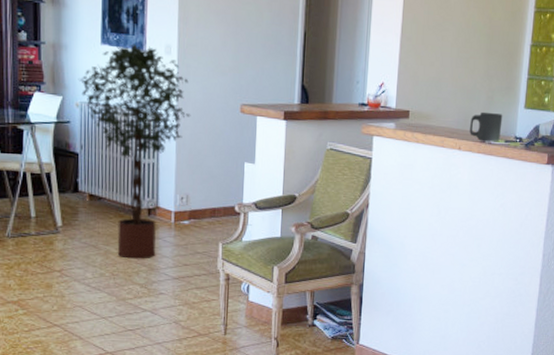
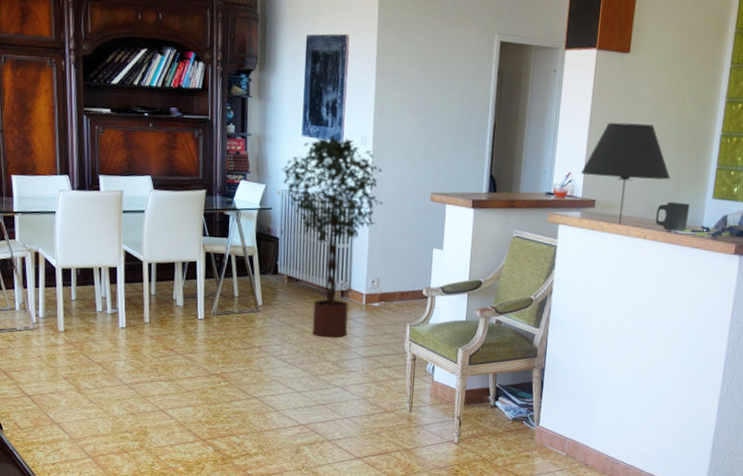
table lamp: none [393,31,484,135] -> present [580,122,671,224]

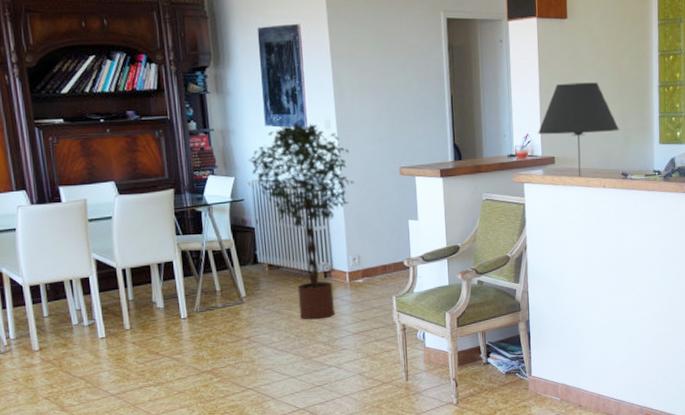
mug: present [655,201,690,232] -> none [611,150,641,178]

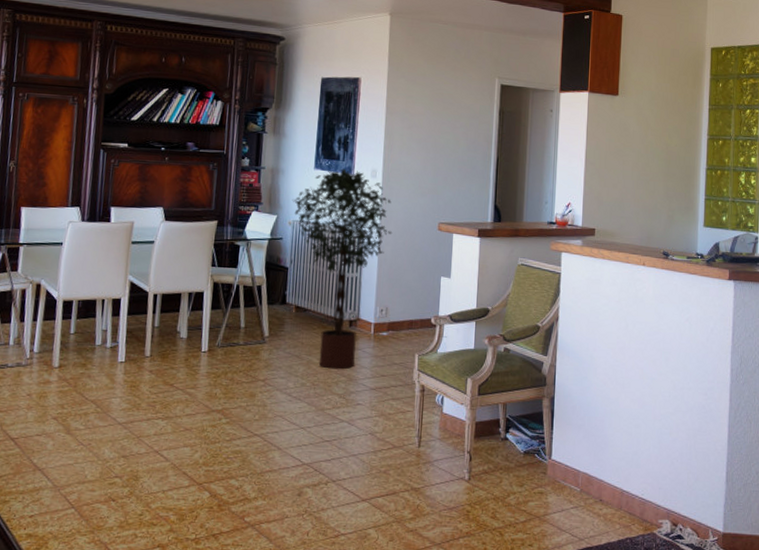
table lamp: present [537,82,620,176] -> none [579,156,664,251]

